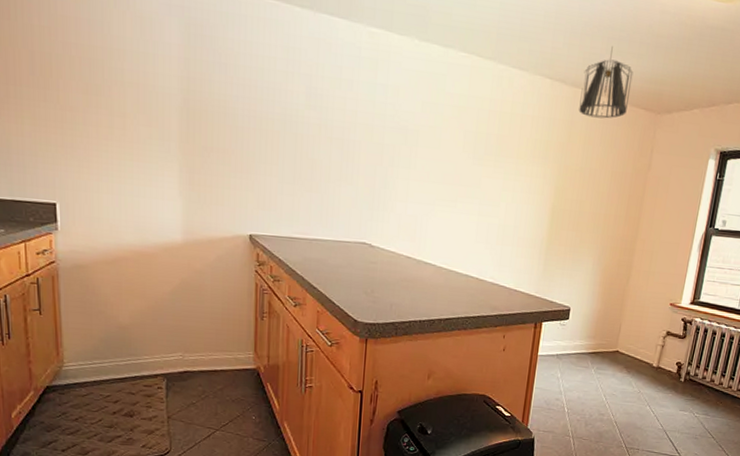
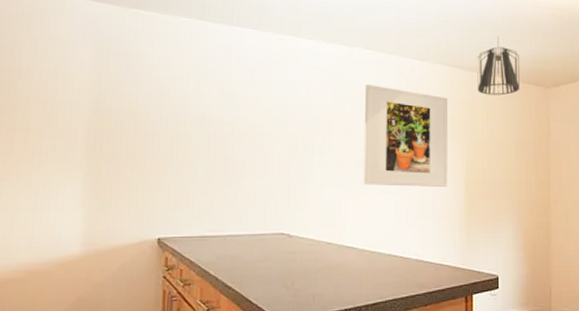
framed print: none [446,93,546,214] -> present [363,85,449,187]

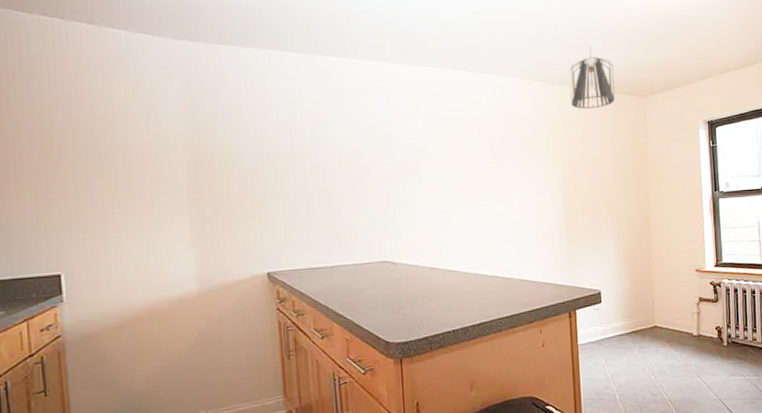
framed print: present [363,85,449,187] -> none [456,106,546,209]

